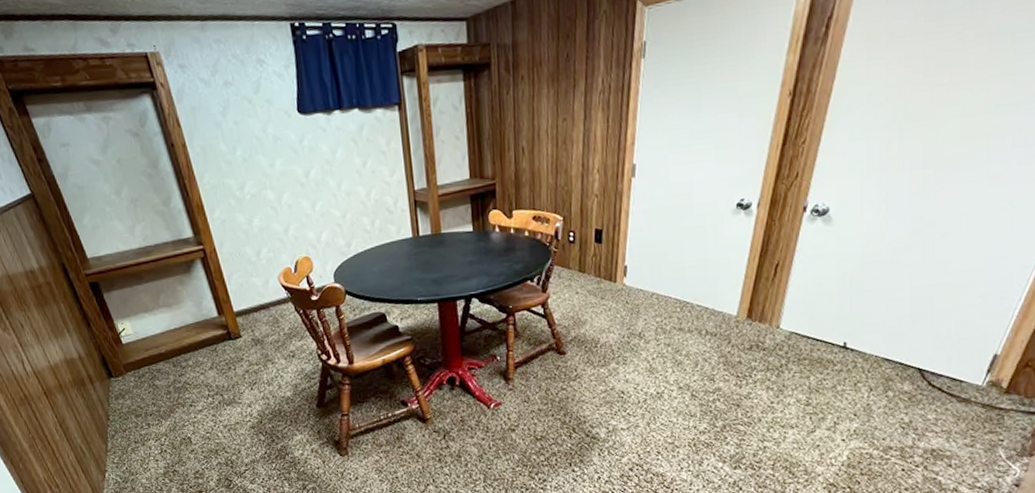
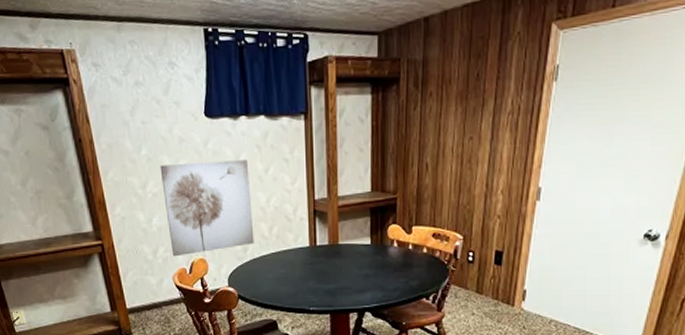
wall art: none [256,154,357,257] -> present [160,160,254,257]

